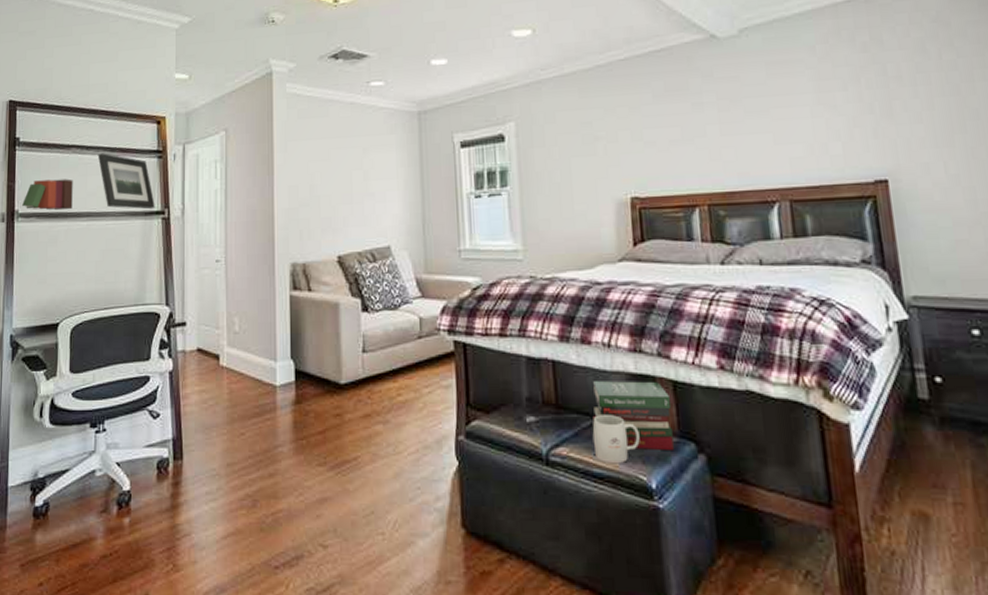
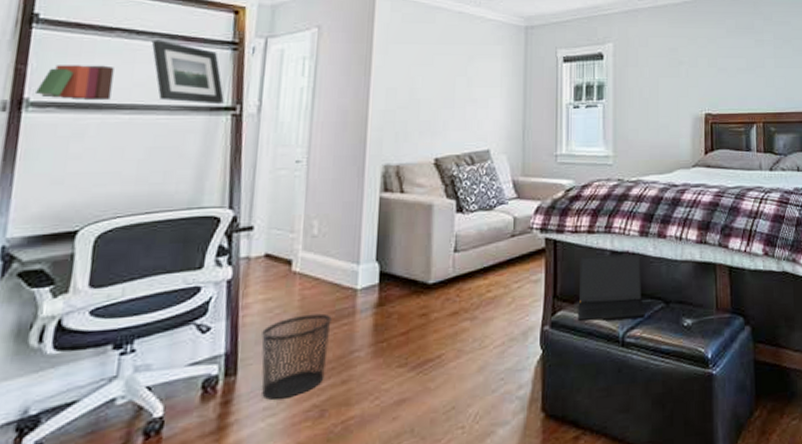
waste bin: none [200,407,256,487] -> present [261,313,332,400]
laptop: none [493,361,572,434] -> present [577,253,645,322]
books: present [592,381,674,450] -> none [664,267,728,326]
mug: present [592,415,640,464] -> none [662,298,701,341]

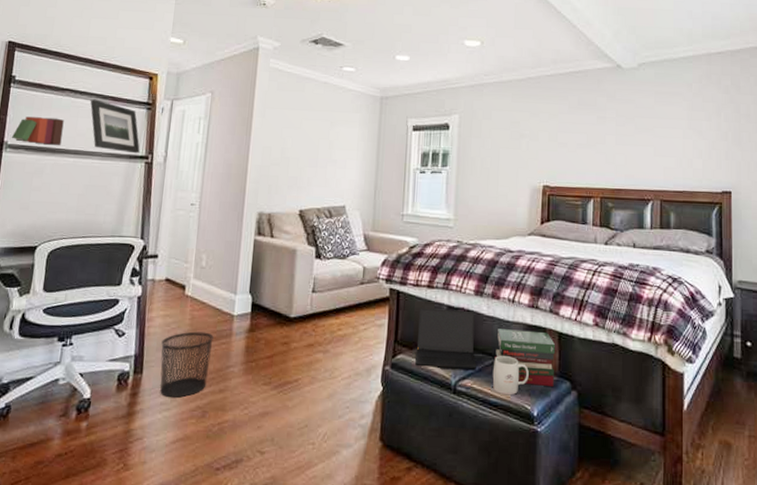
mug: none [662,298,701,341] -> present [492,356,529,396]
books: none [664,267,728,326] -> present [494,329,556,386]

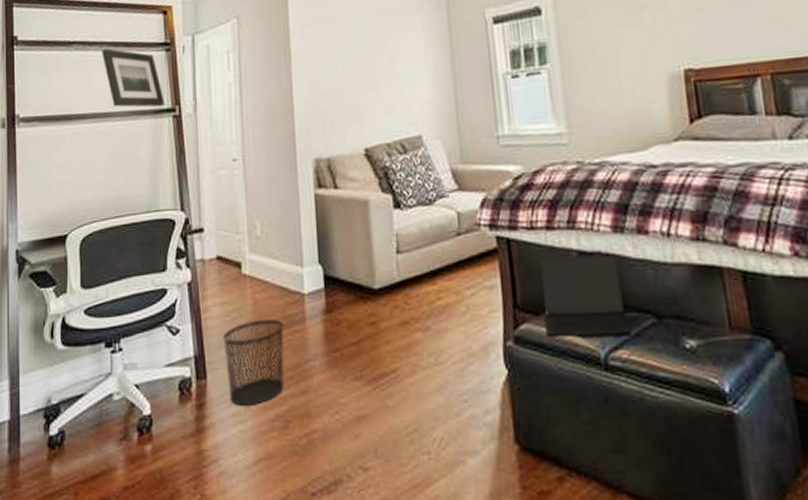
books: present [12,116,64,146] -> none [23,78,77,113]
mug: present [492,356,529,396] -> none [654,312,709,367]
books: present [494,329,556,386] -> none [653,272,747,349]

